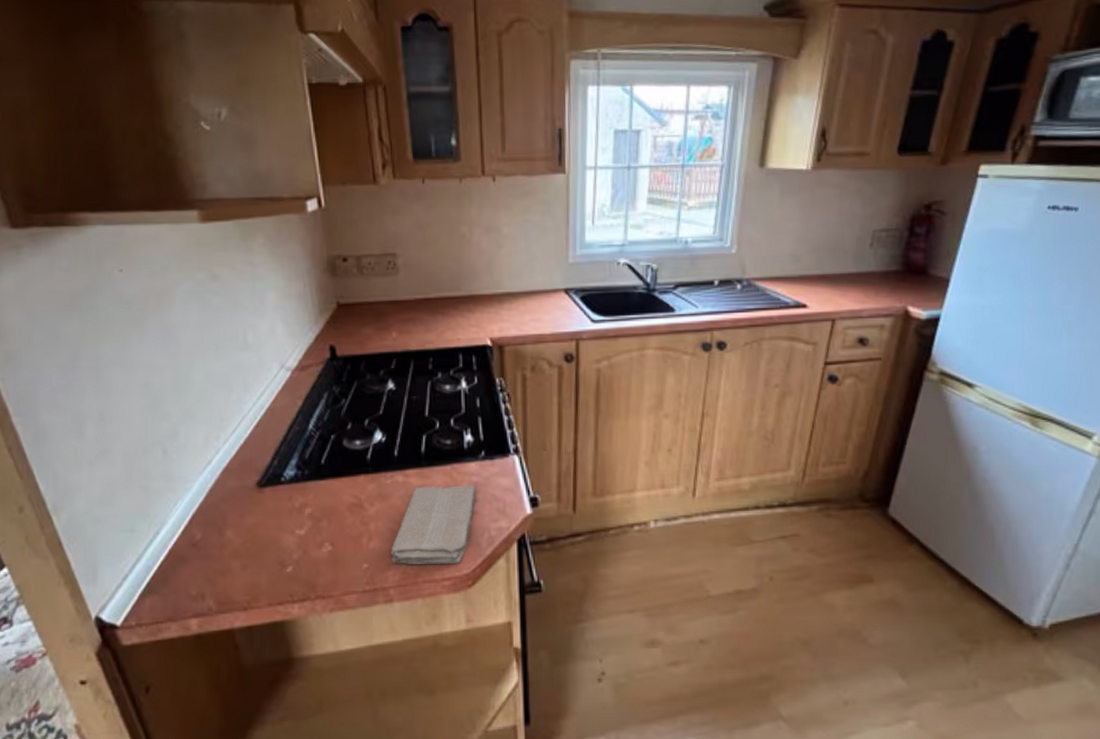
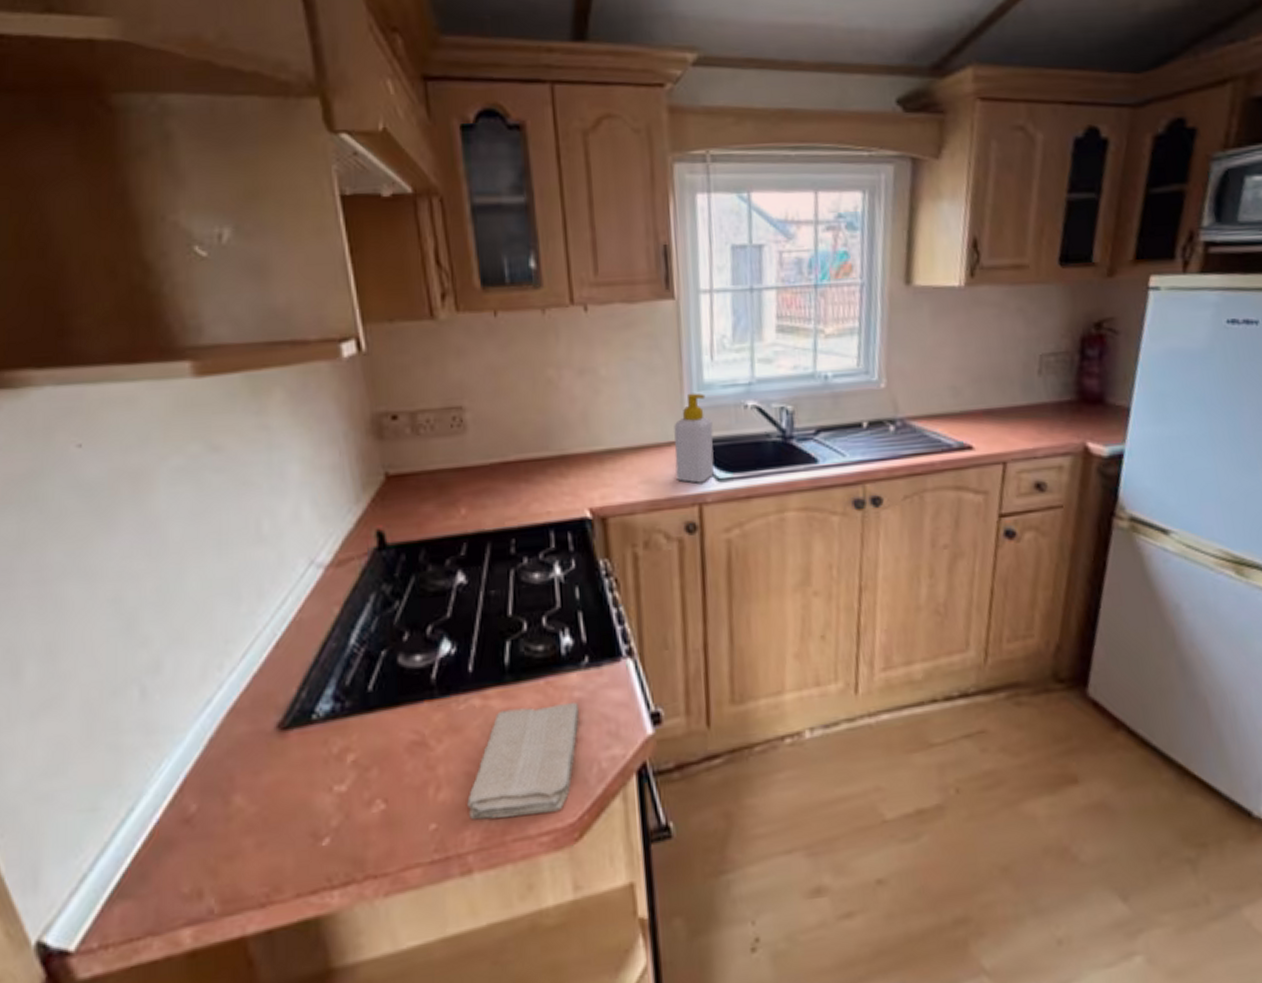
soap bottle: none [559,250,591,323] -> present [674,393,714,483]

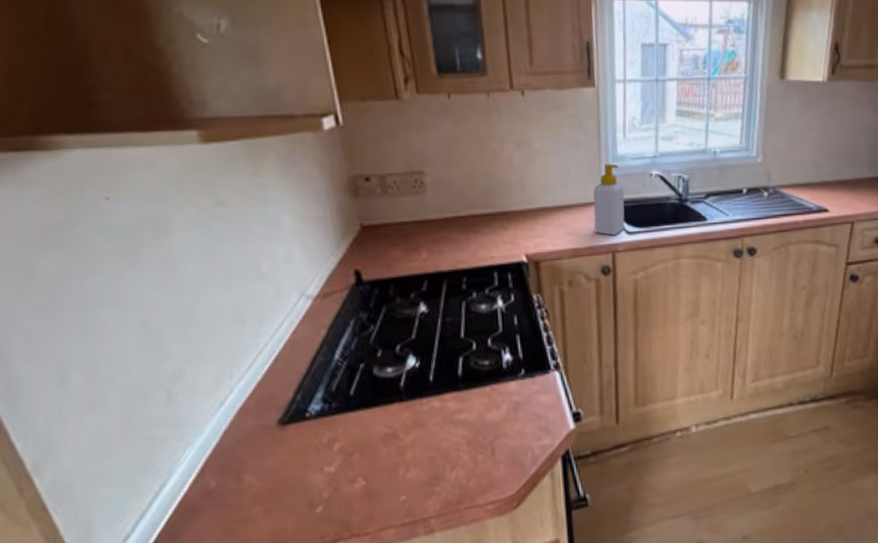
washcloth: present [467,701,579,820] -> none [430,404,517,493]

